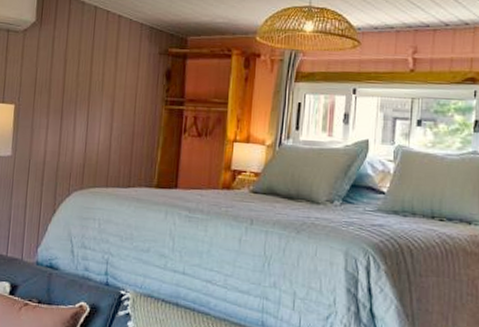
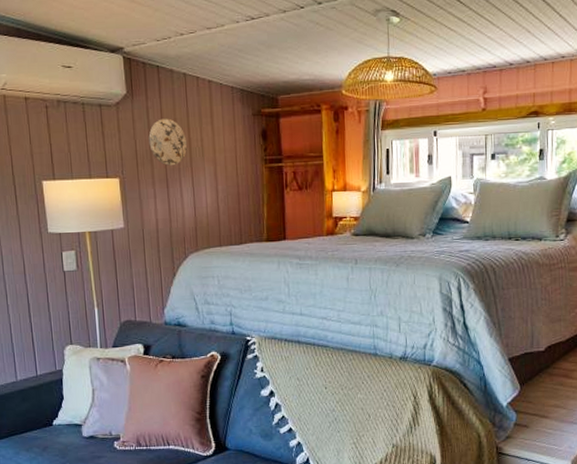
decorative plate: none [49,49,88,98] -> present [148,118,188,166]

